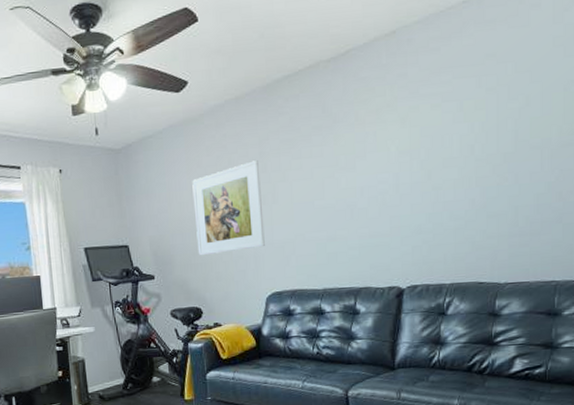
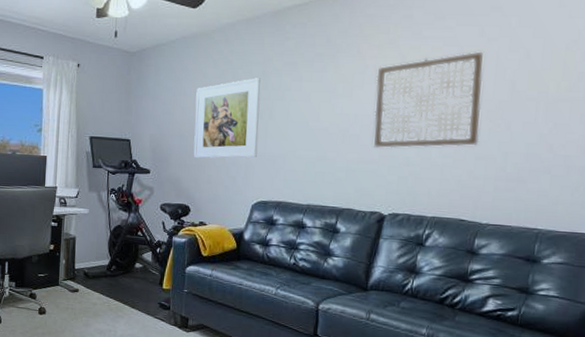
wall art: none [378,103,489,220] -> present [374,51,483,149]

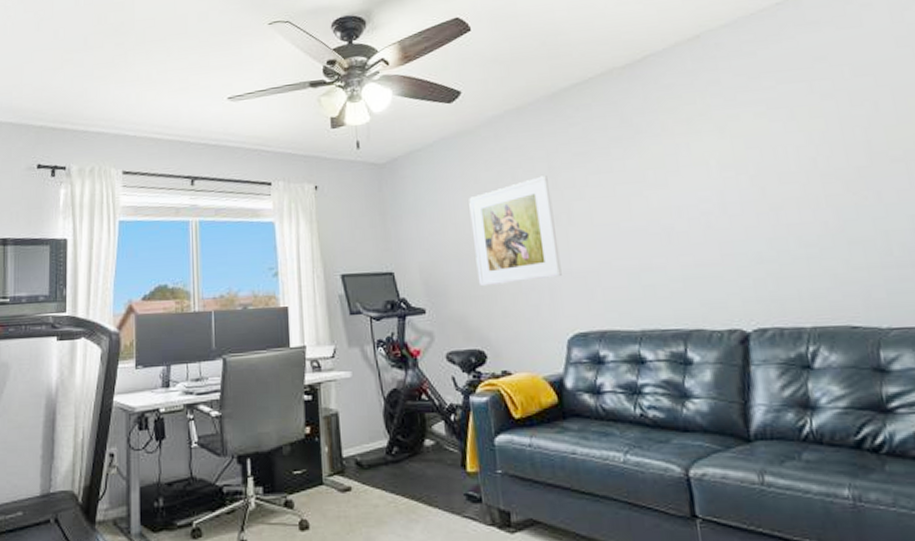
wall art: present [374,51,483,149] -> none [693,111,847,246]

